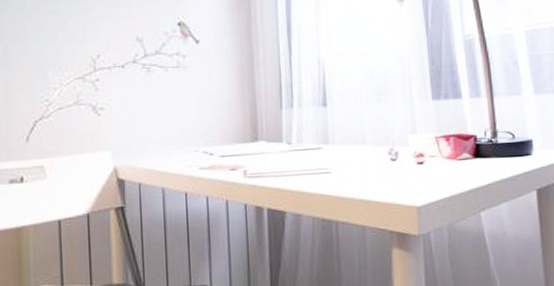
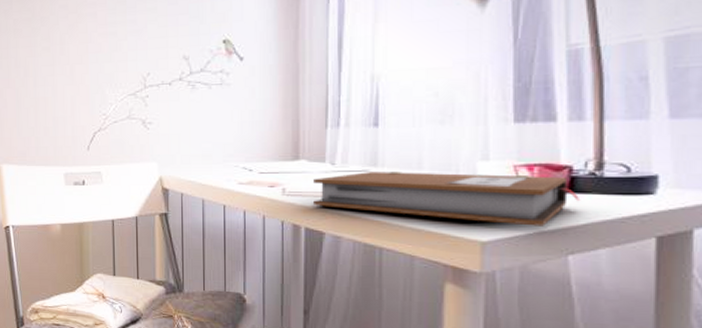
notebook: none [273,144,485,189] -> present [314,172,581,226]

